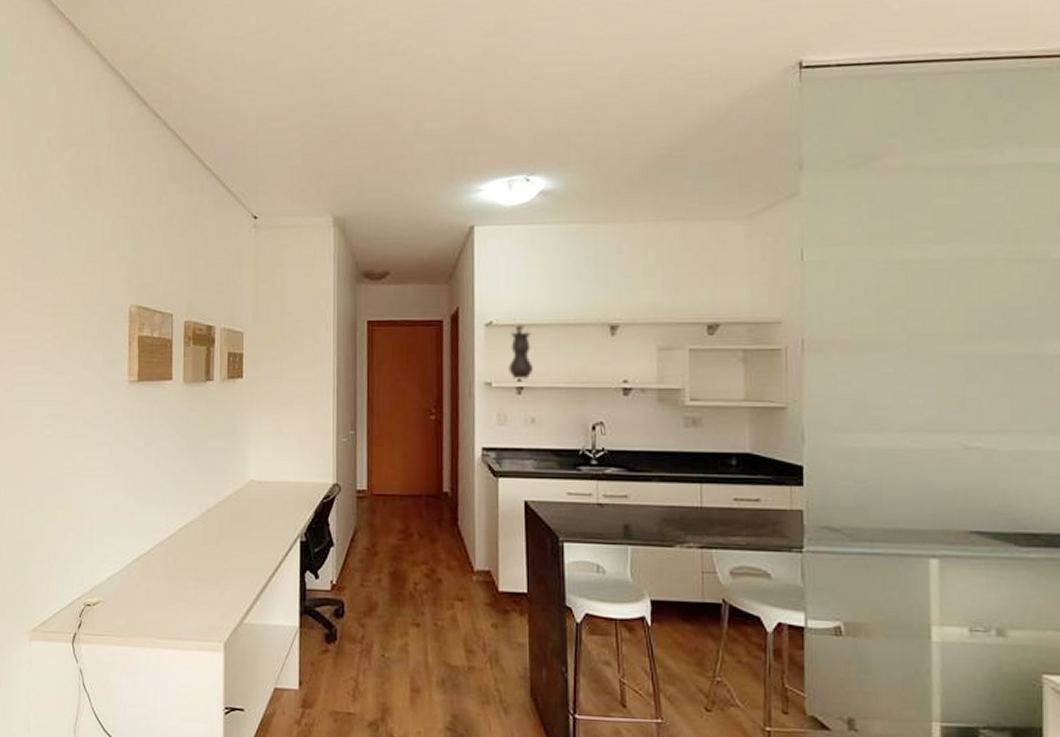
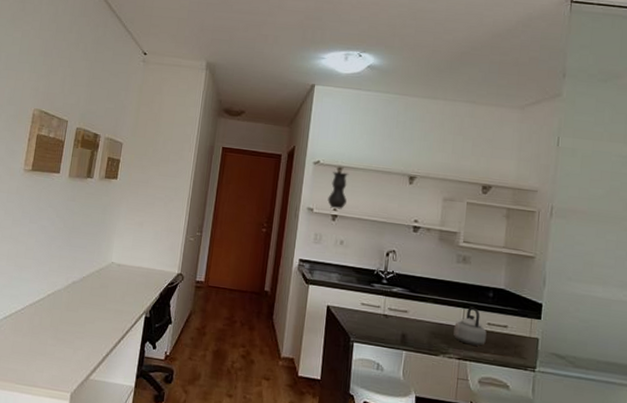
teapot: none [690,480,734,529] -> present [453,307,487,346]

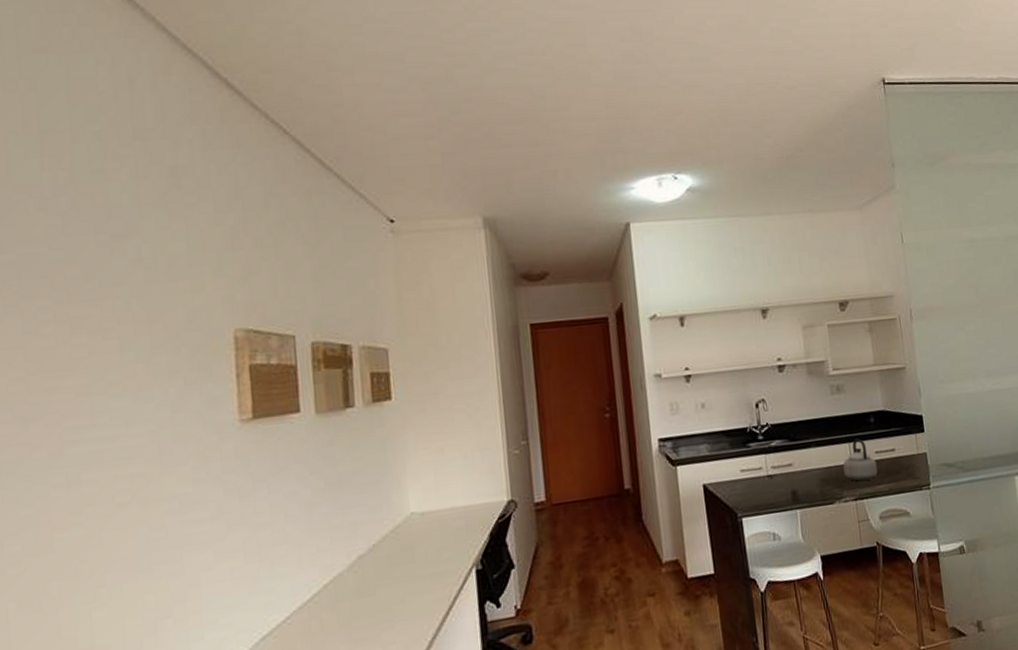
vase: present [327,171,349,210] -> none [674,321,698,368]

